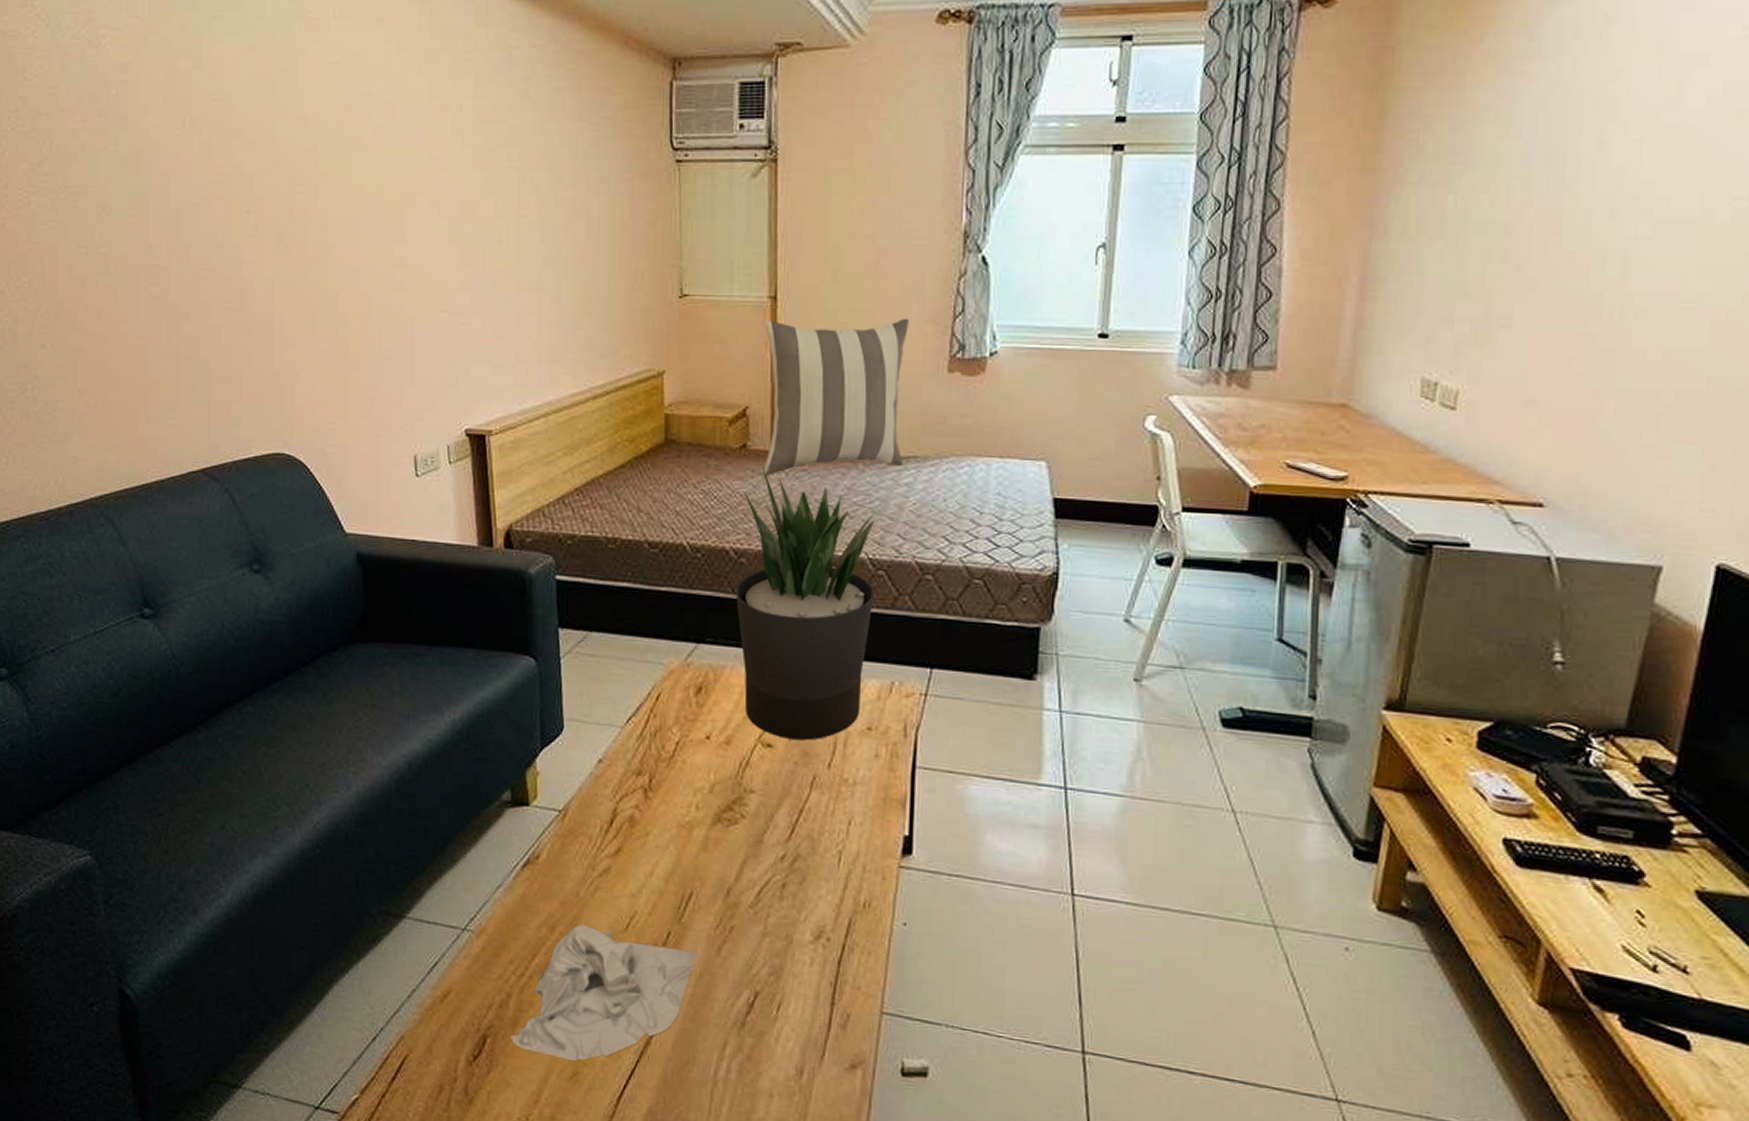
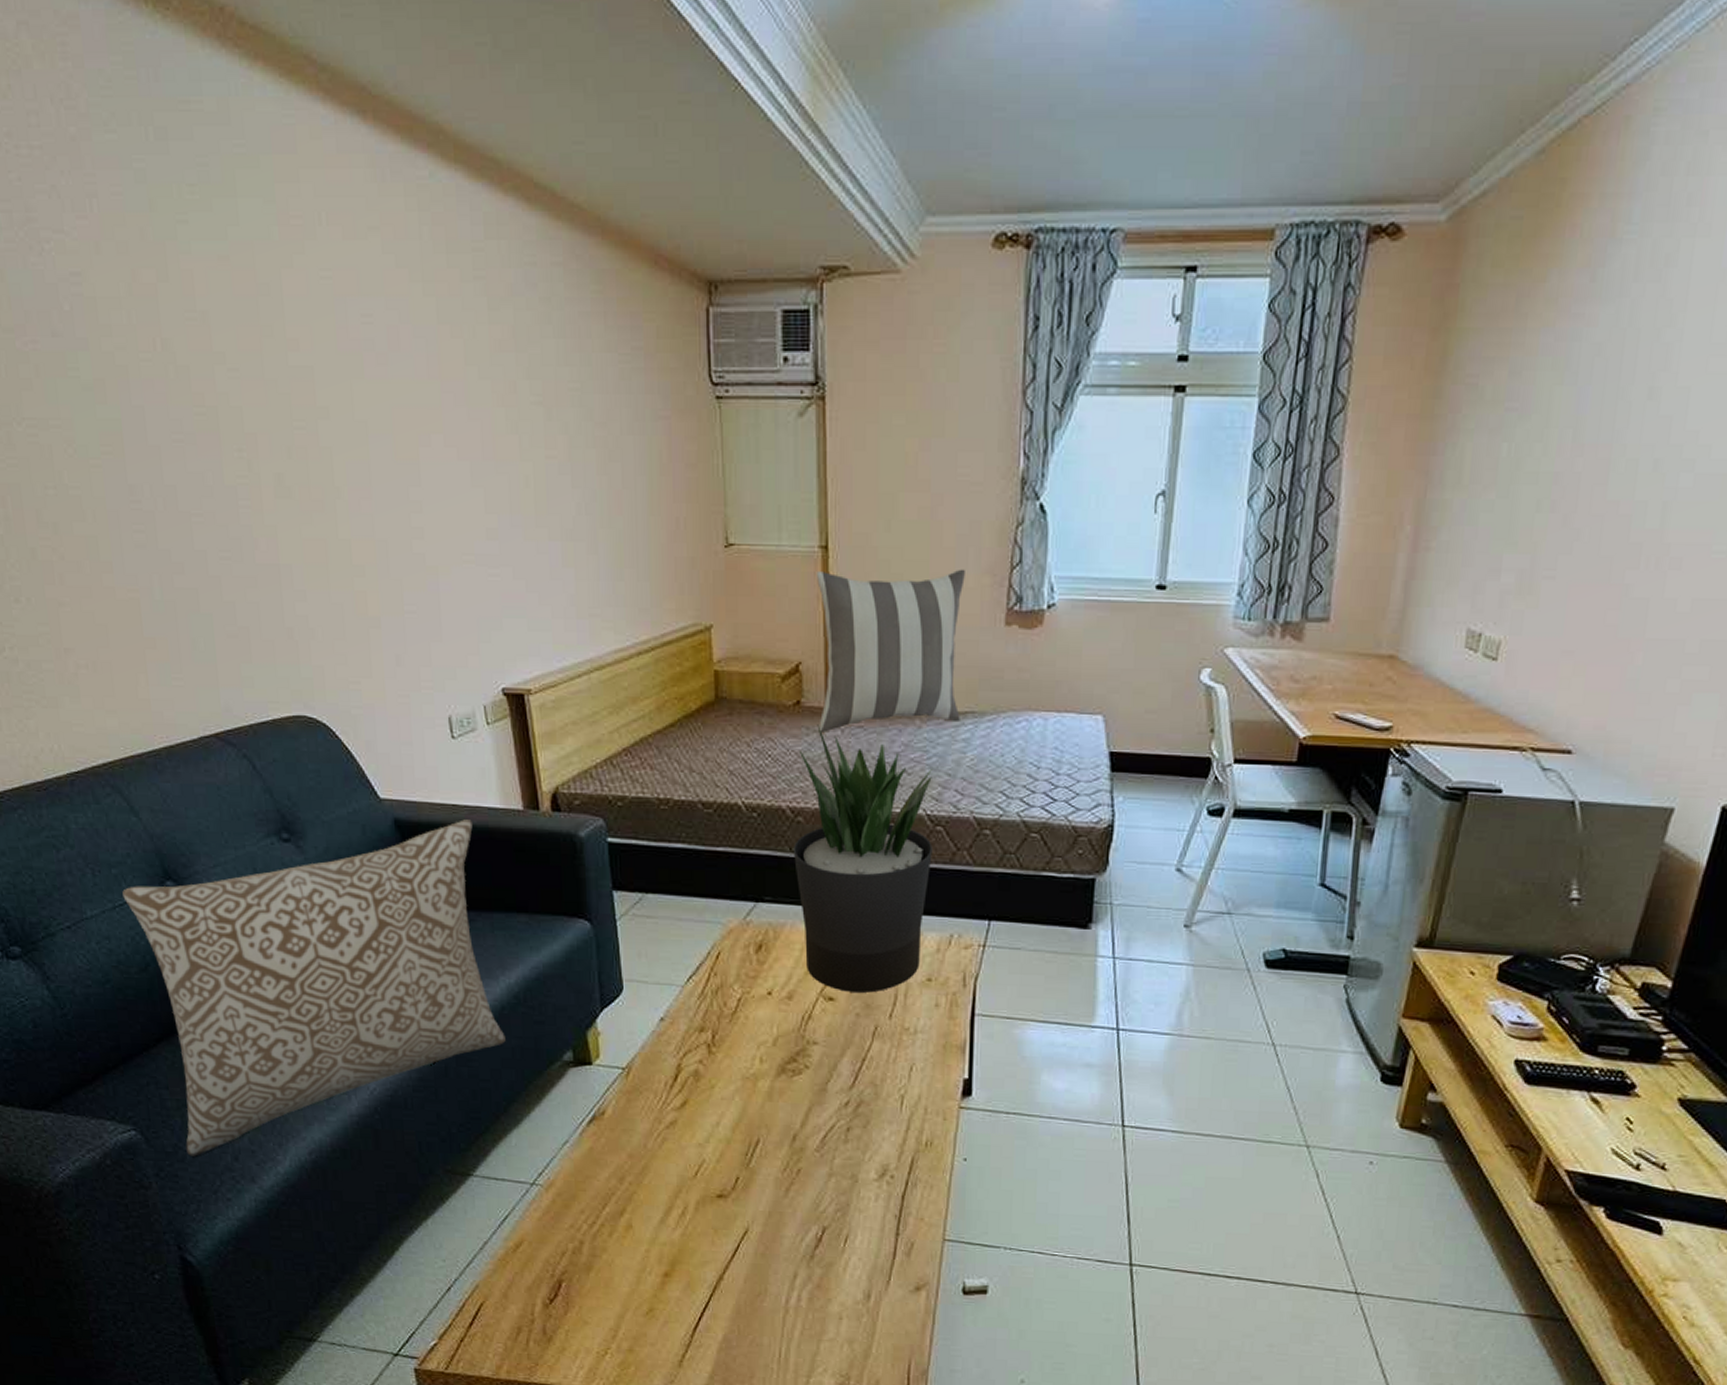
pillow: none [104,555,447,885] -> present [122,819,506,1157]
tissue: present [511,925,697,1061] -> none [585,1174,765,1298]

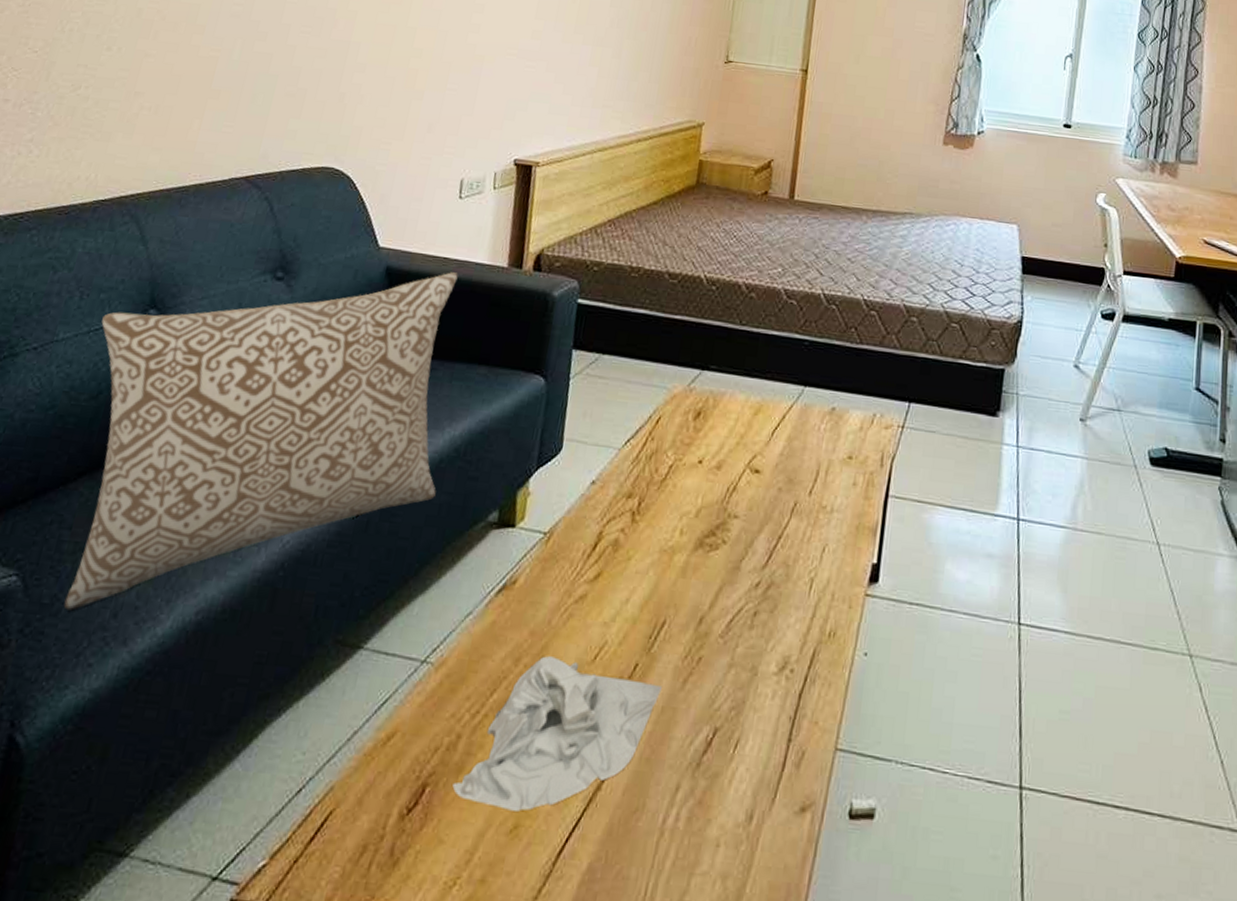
tissue: none [585,1174,765,1298] -> present [452,656,662,812]
planter: present [793,724,932,993] -> none [738,213,872,467]
pillow: present [815,569,965,732] -> none [780,89,915,220]

